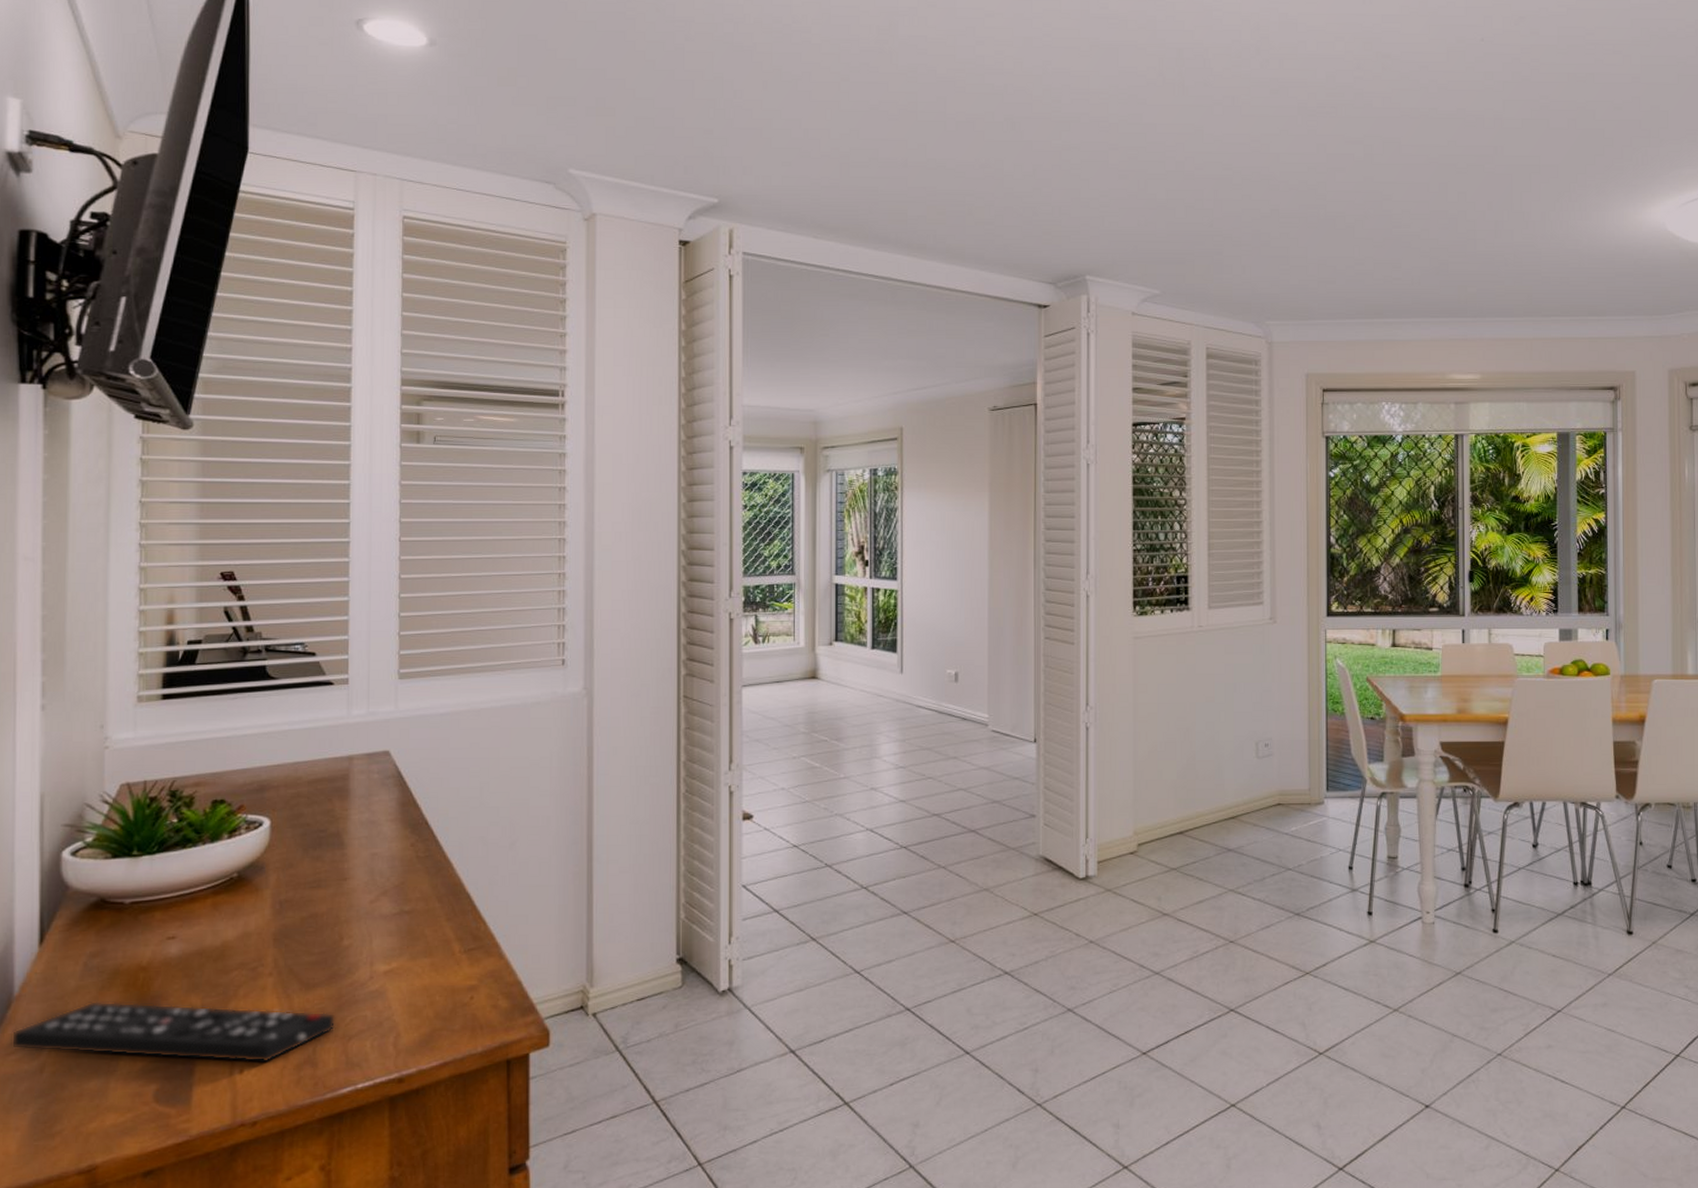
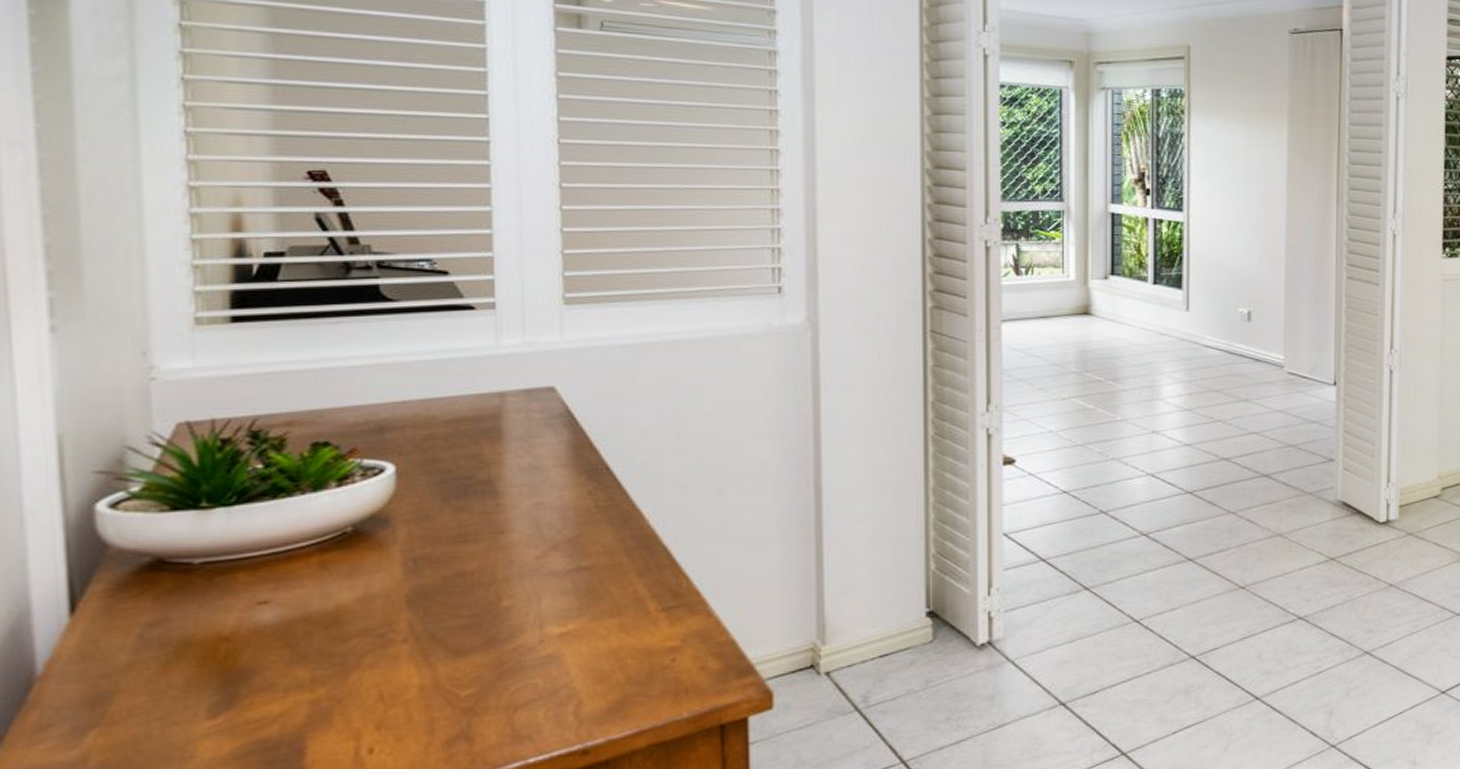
remote control: present [11,1001,336,1063] -> none [36,678,497,741]

